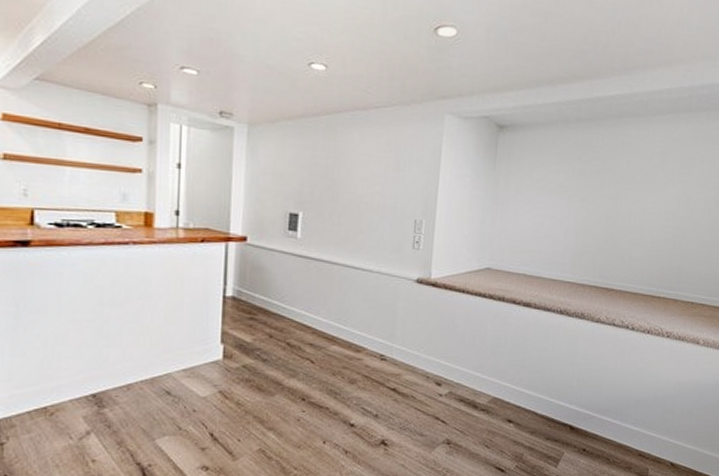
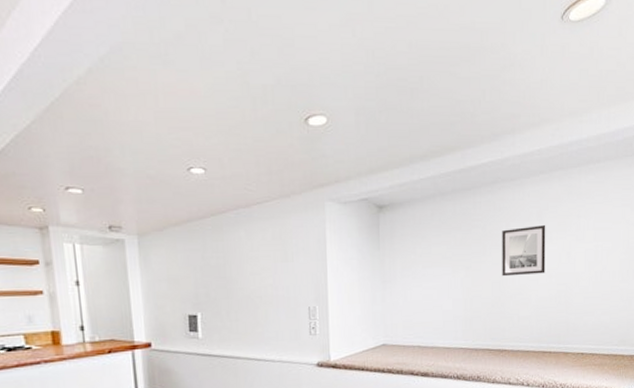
wall art: none [618,165,668,215] -> present [502,225,546,277]

